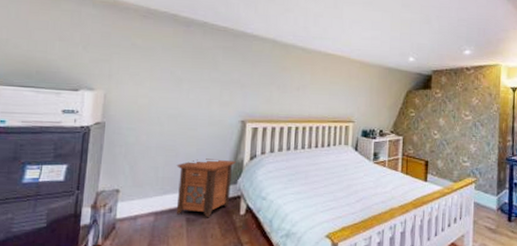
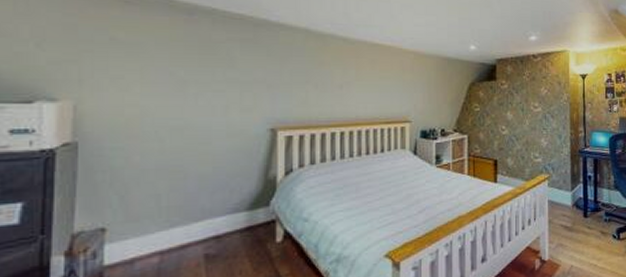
nightstand: present [176,158,236,218] -> none [186,178,267,251]

